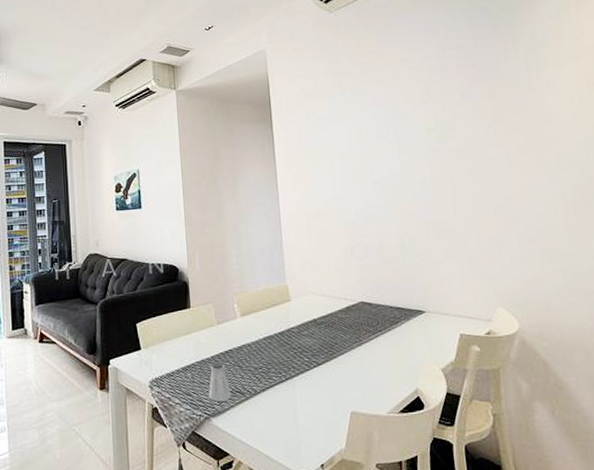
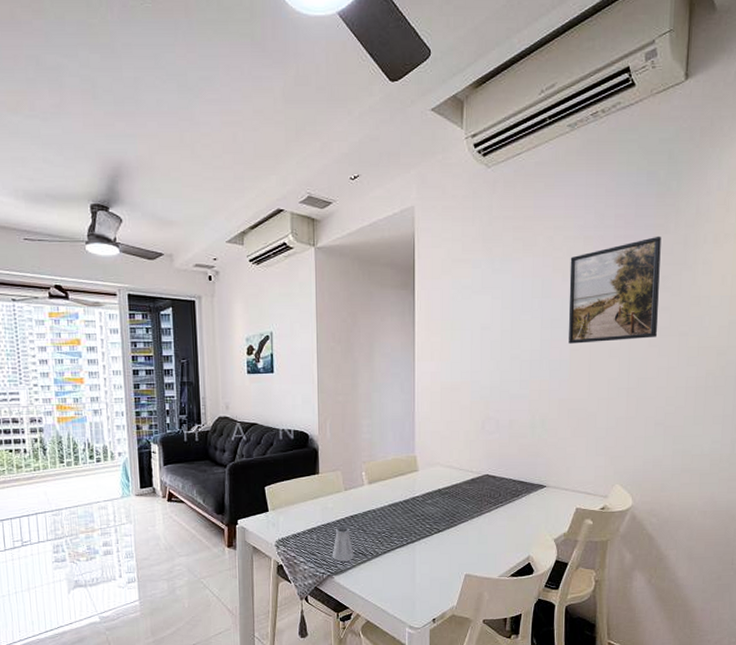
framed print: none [418,62,516,167] -> present [568,236,661,344]

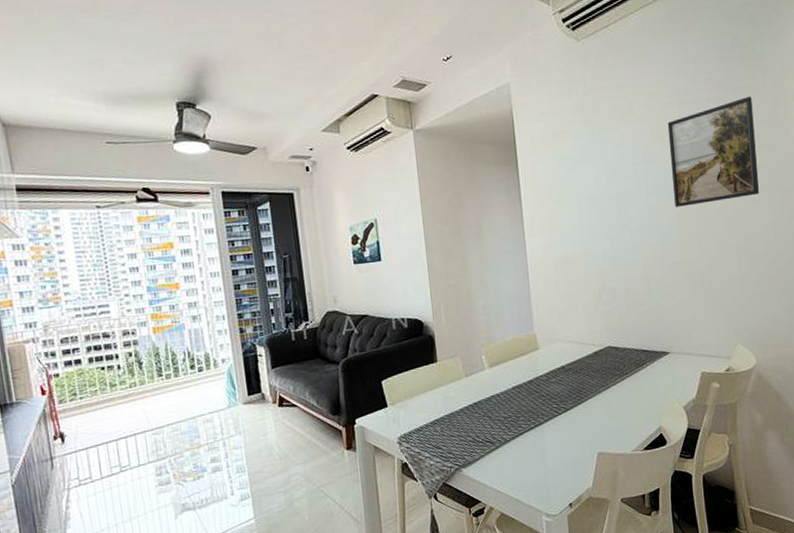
saltshaker: present [332,525,355,562] -> none [458,413,482,453]

